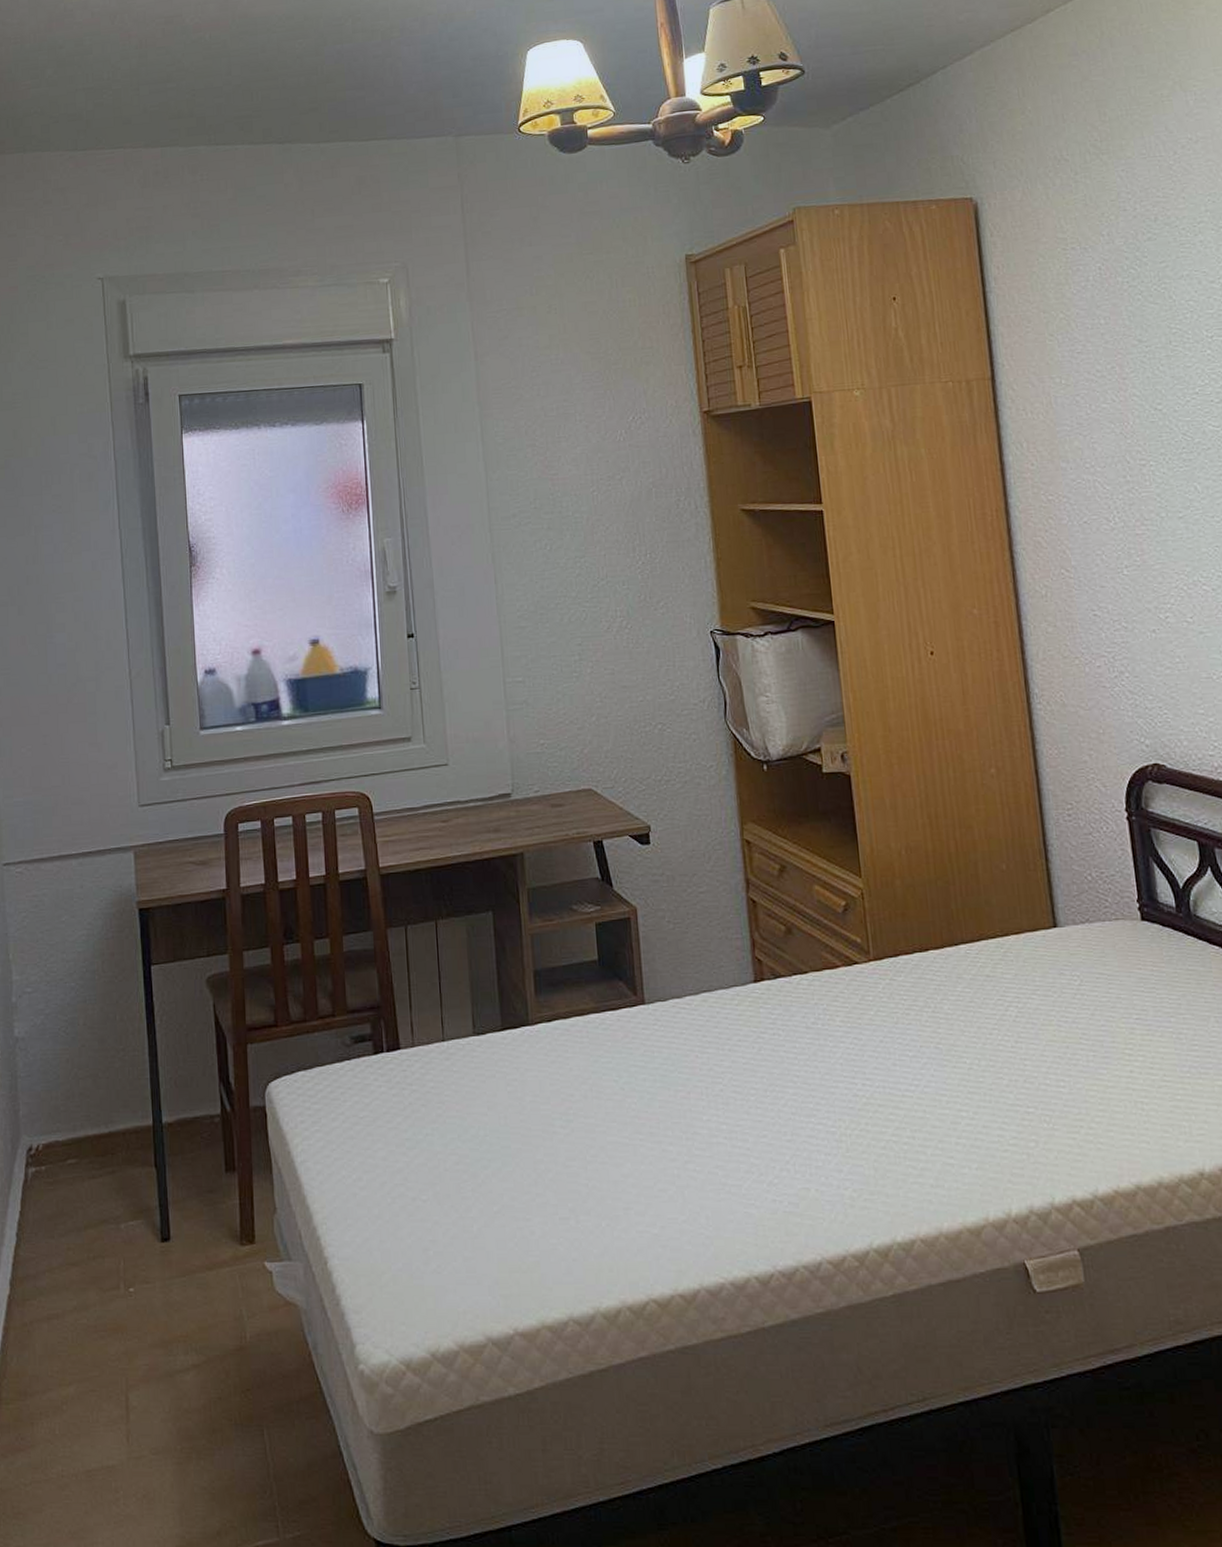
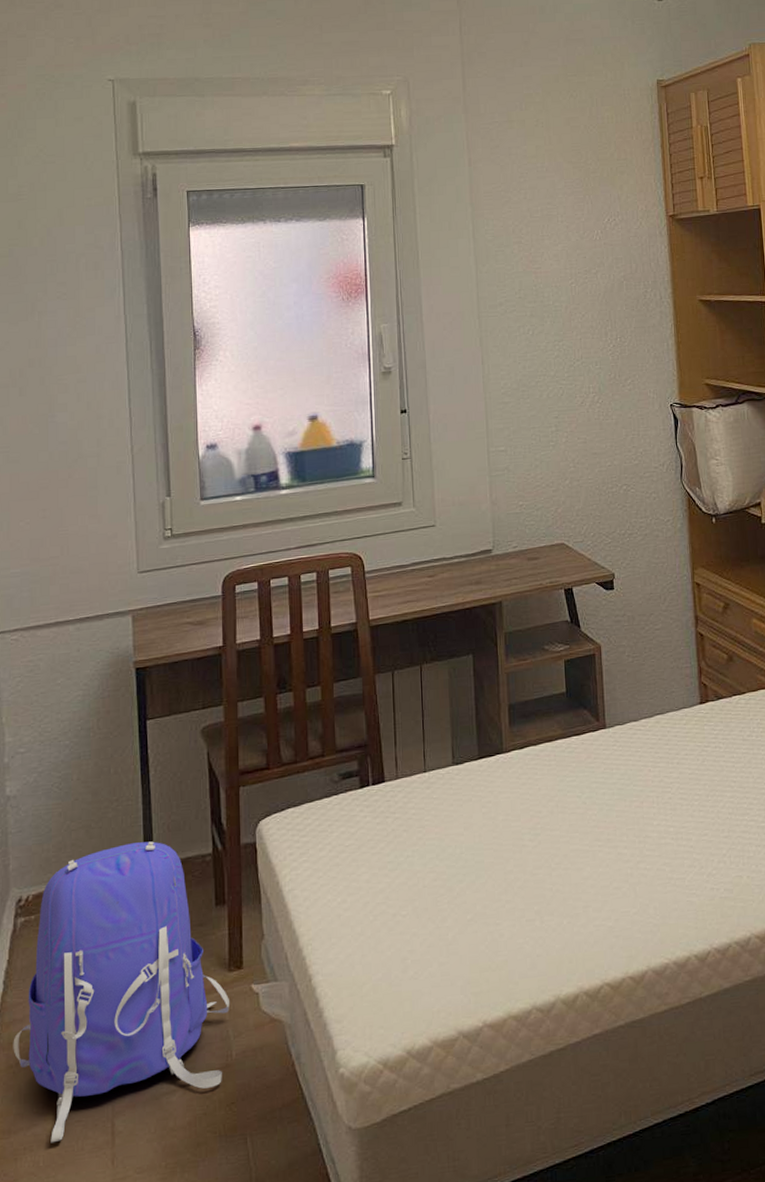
backpack: none [27,1096,243,1411] -> present [13,841,231,1143]

